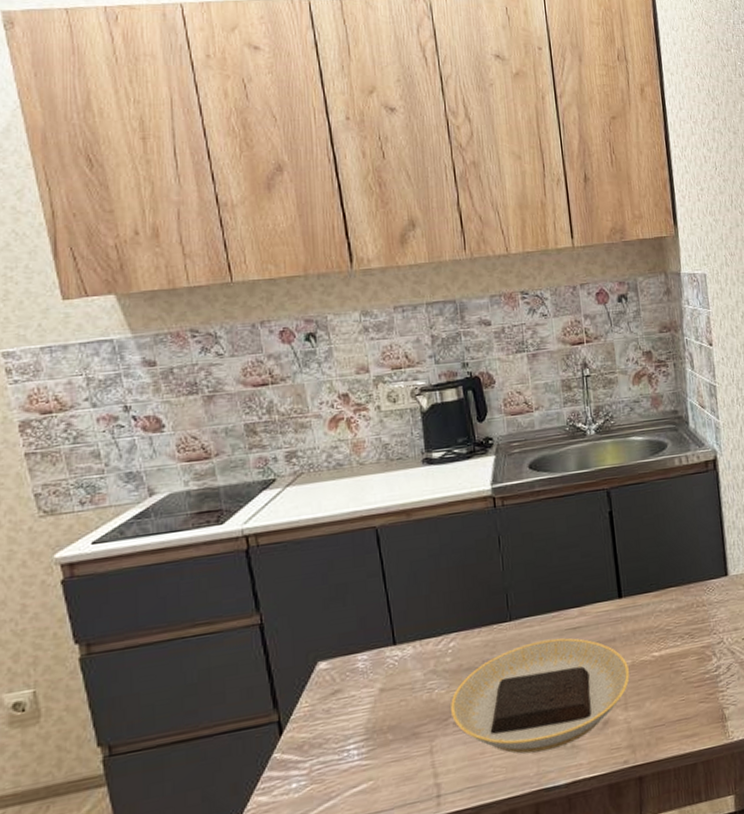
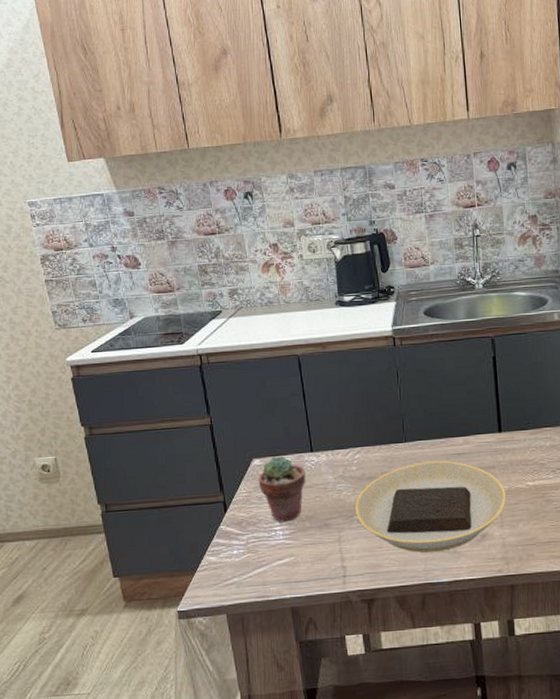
potted succulent: none [326,652,388,740] -> present [259,455,306,523]

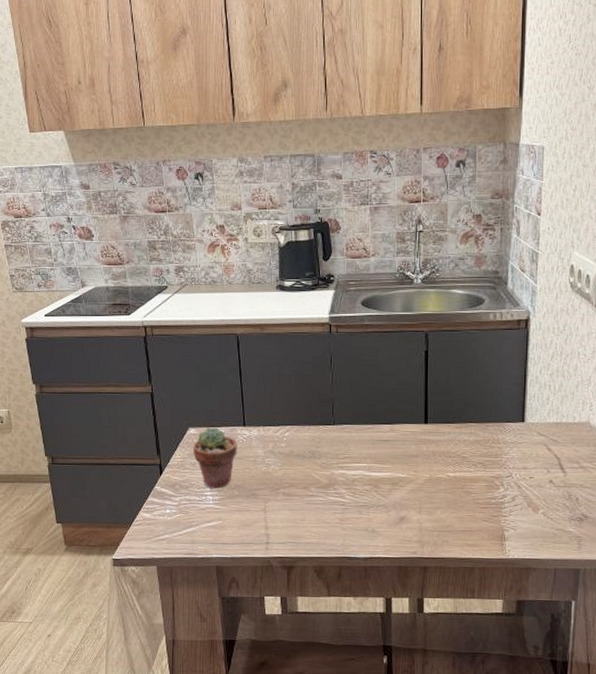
plate: present [355,460,506,553] -> none [282,445,426,530]

